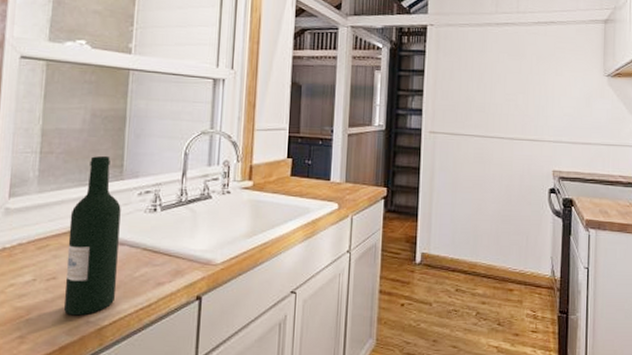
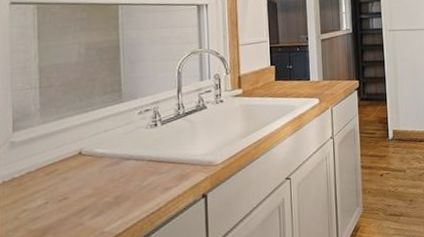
wine bottle: present [64,155,121,316] -> none [75,83,126,230]

